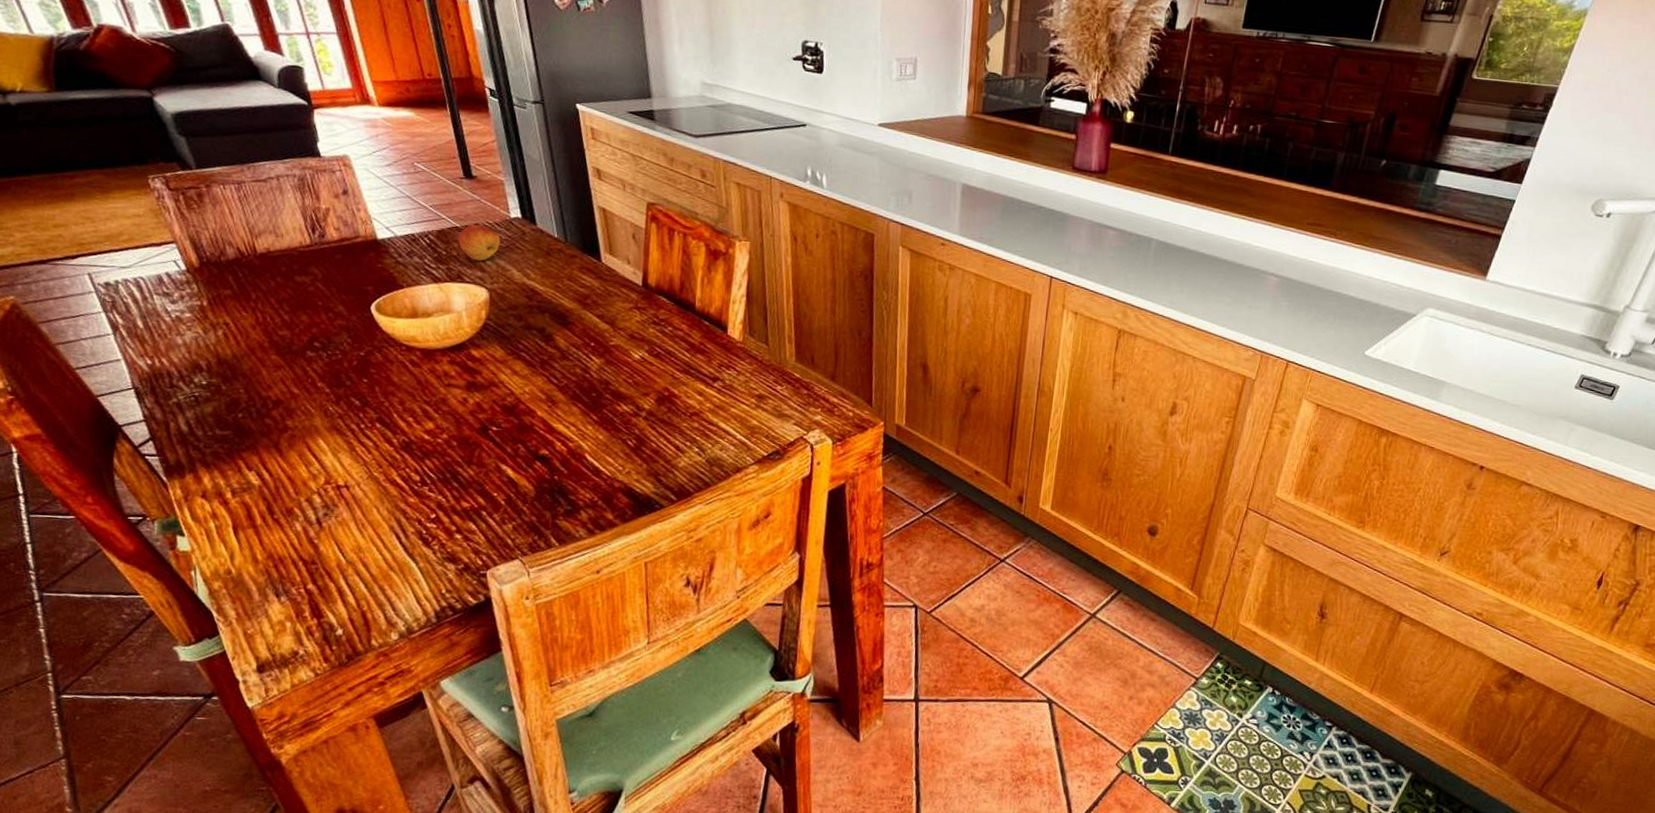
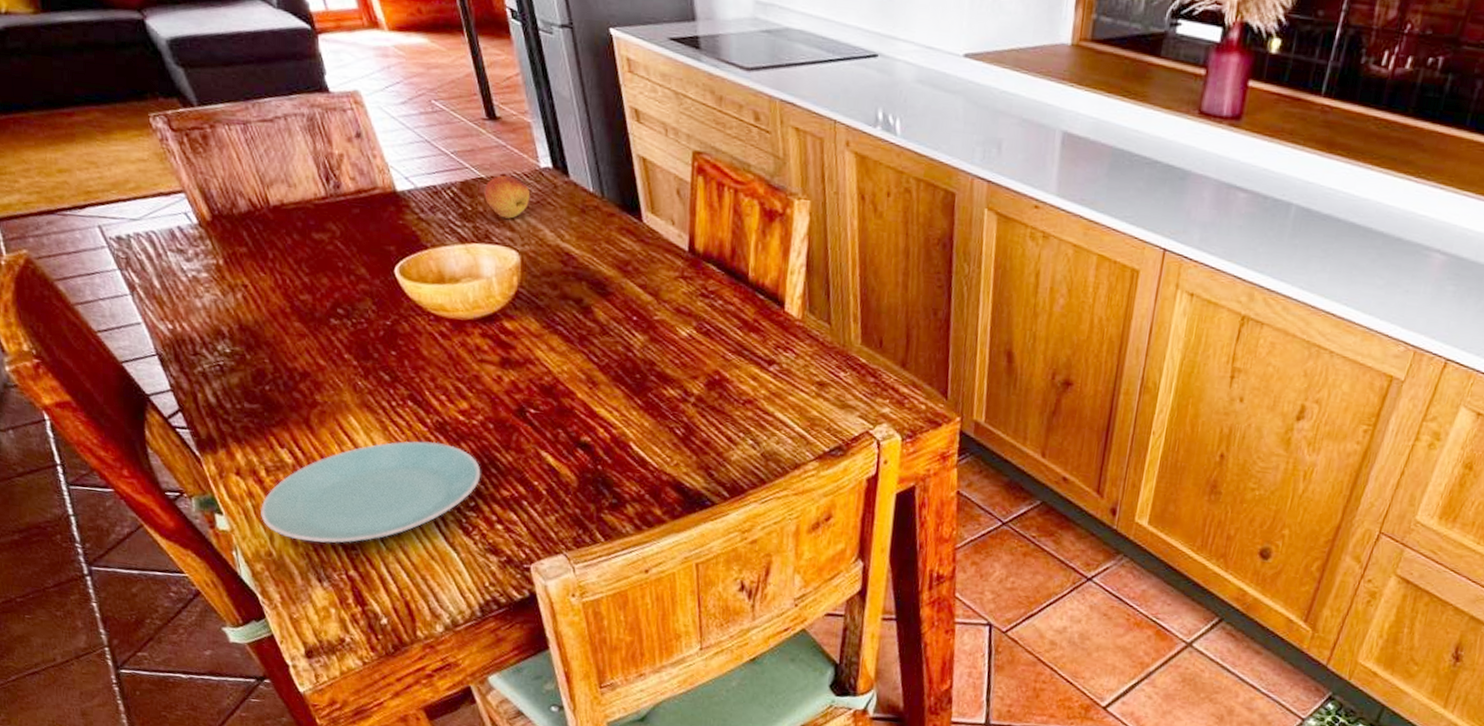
plate: none [223,459,443,559] -> present [261,440,481,543]

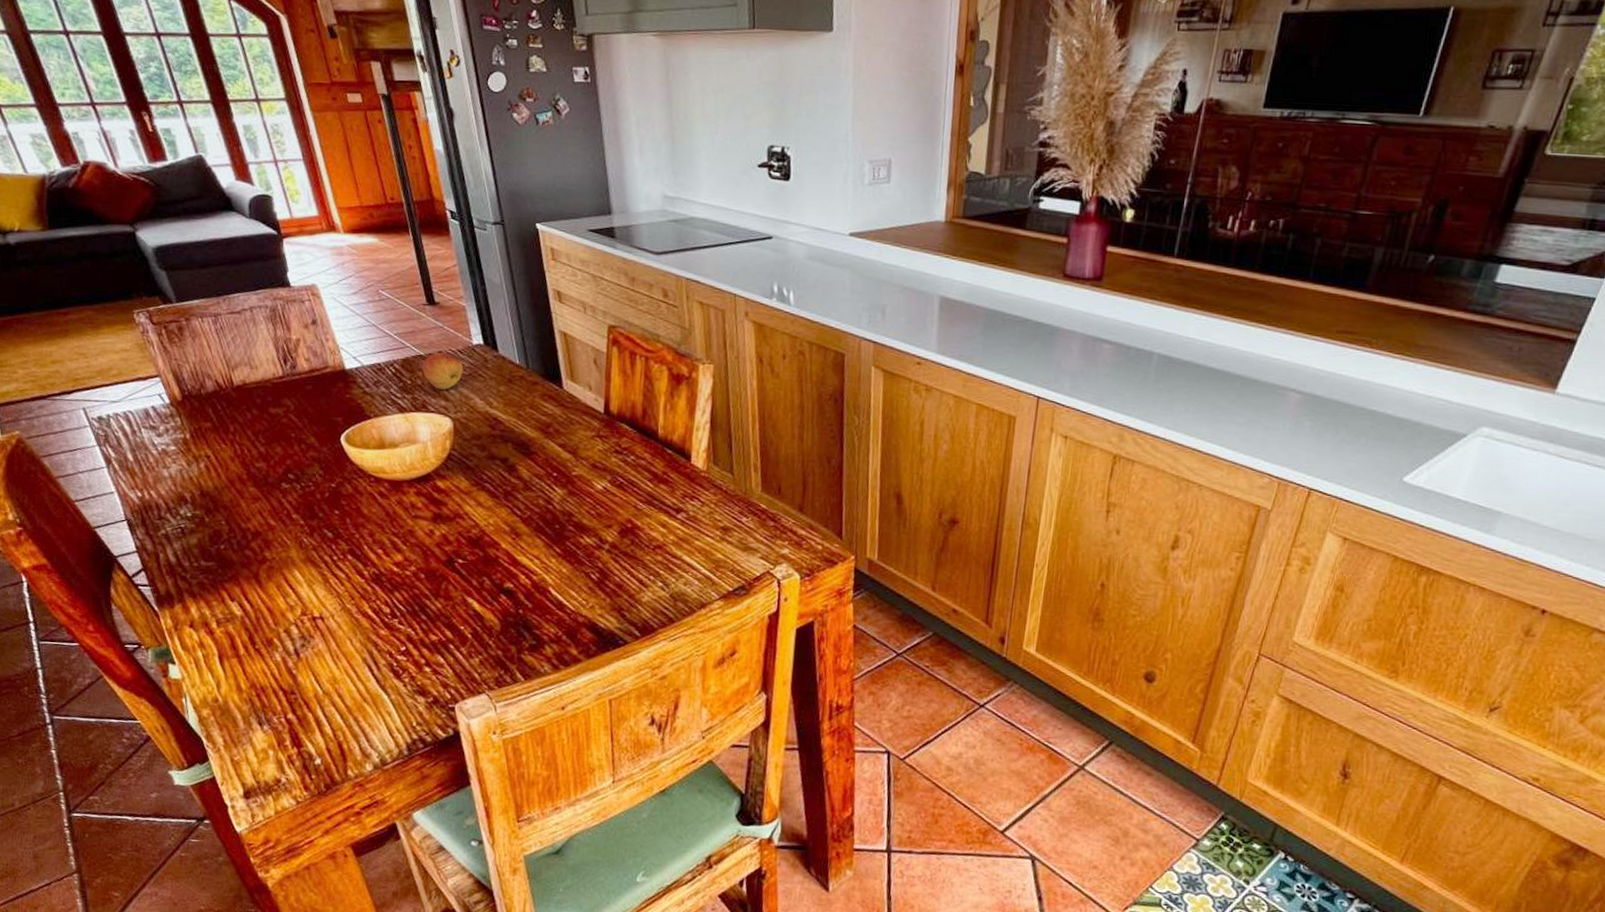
plate: present [261,440,481,543] -> none [210,591,412,689]

